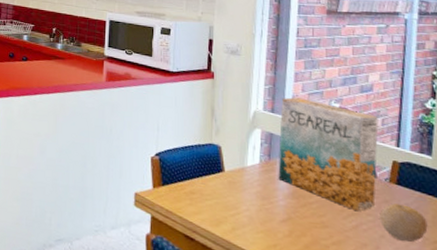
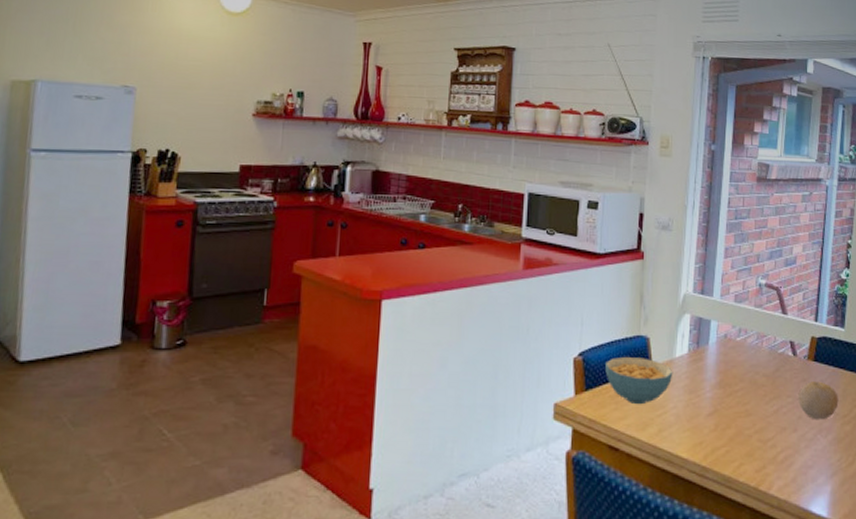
cereal bowl: none [180,160,245,204] -> present [605,356,673,405]
cereal box: present [278,97,379,212] -> none [706,276,800,394]

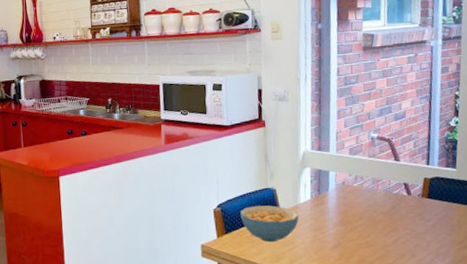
fruit: present [798,382,839,420] -> none [414,215,454,247]

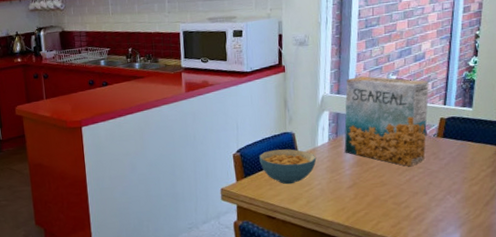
cereal box: none [326,133,411,228] -> present [344,76,429,167]

